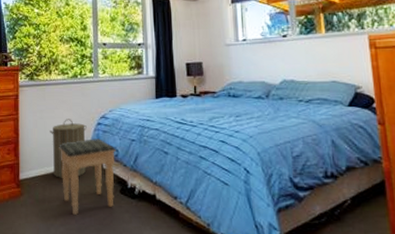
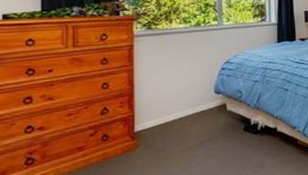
laundry hamper: present [49,119,87,178] -> none [170,66,210,125]
footstool: present [59,139,116,215] -> none [180,82,240,158]

